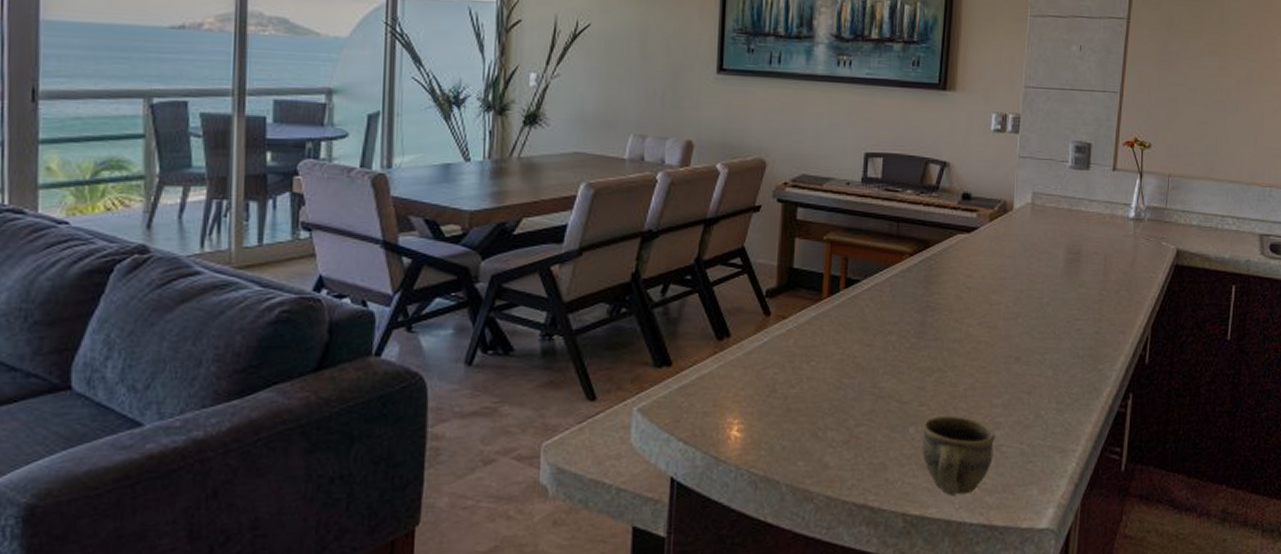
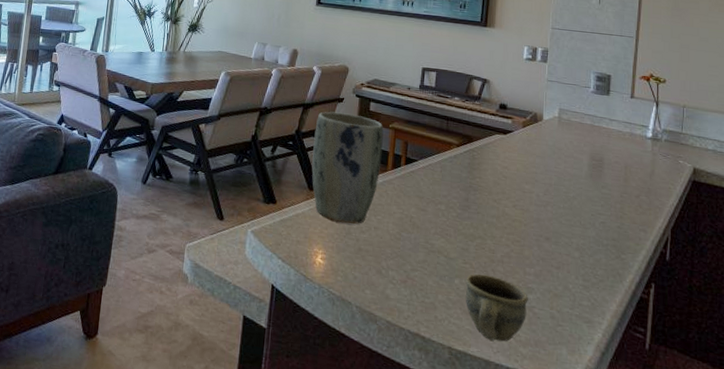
plant pot: none [720,226,816,379] -> present [311,111,384,225]

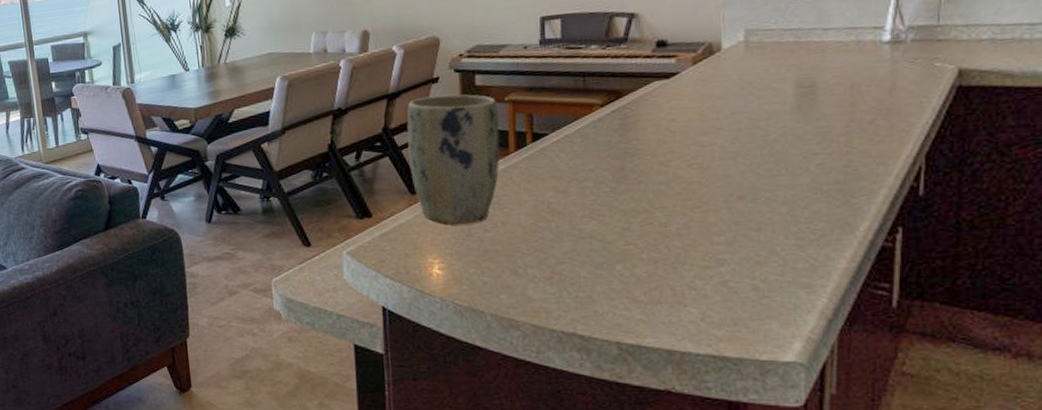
cup: present [465,273,528,342] -> none [631,253,720,327]

